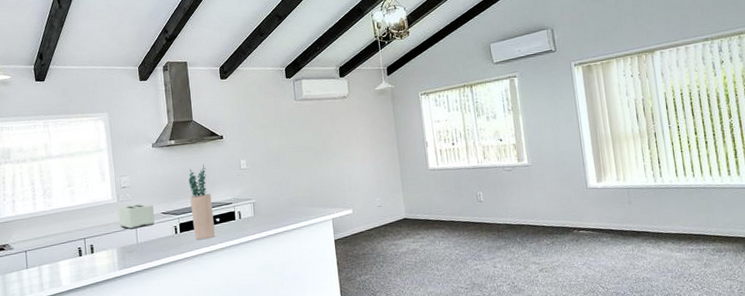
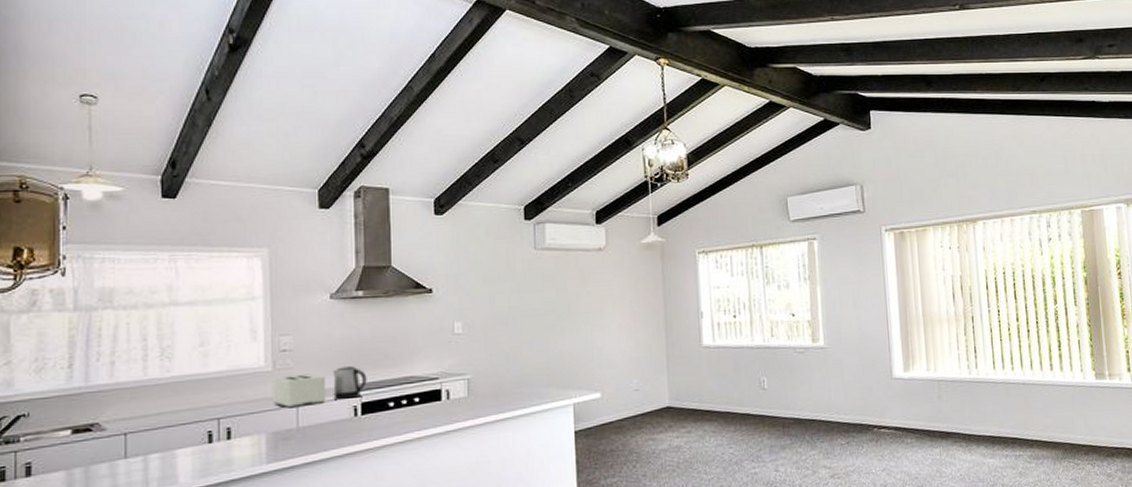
kettle: none [158,196,182,223] -> present [333,366,367,401]
vase: present [188,164,215,240] -> none [379,324,411,426]

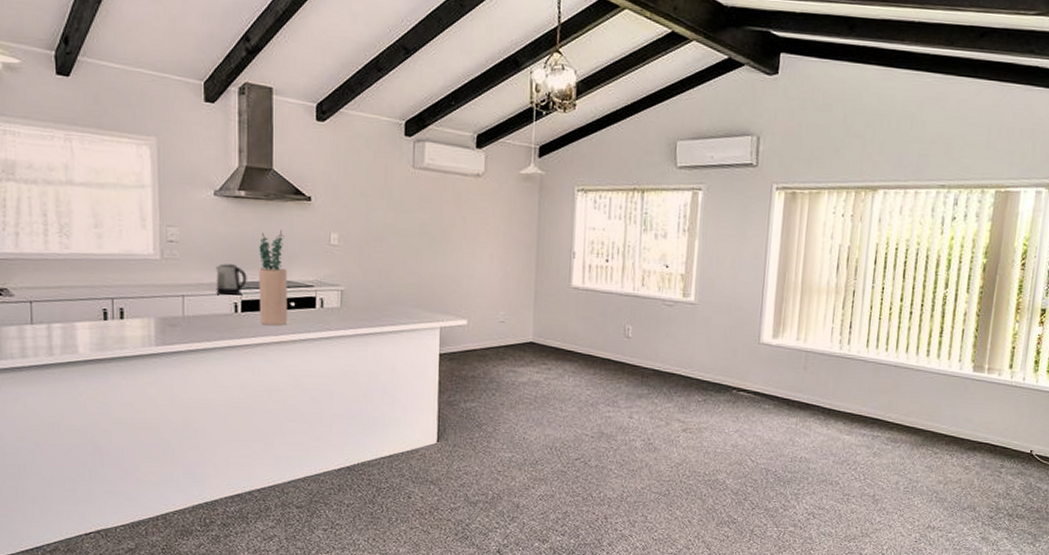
toaster: present [272,373,327,409] -> none [160,265,210,298]
vase: none [379,324,411,426] -> present [259,229,287,326]

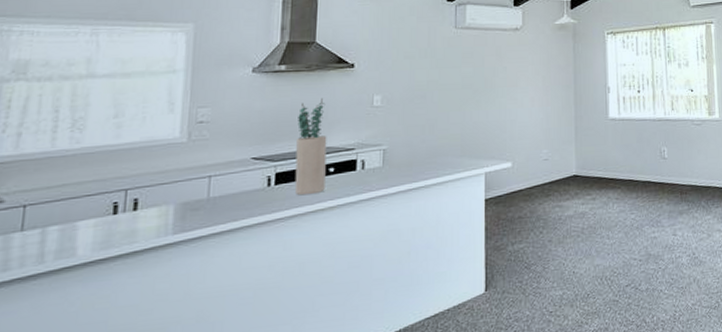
kettle: present [216,264,247,296] -> none [247,137,283,171]

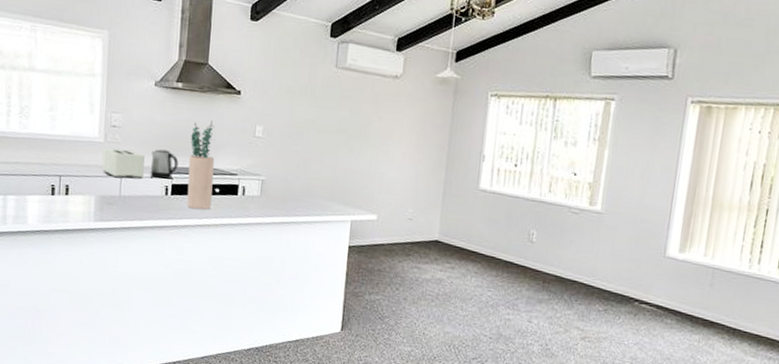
toaster: none [184,144,241,179] -> present [102,148,145,180]
kettle: none [247,137,283,171] -> present [150,149,179,180]

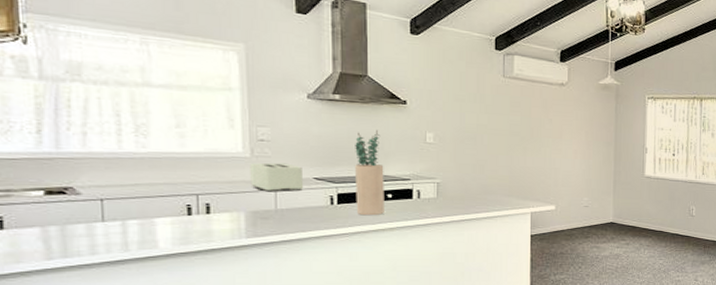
kettle: present [150,149,179,180] -> none [310,160,343,190]

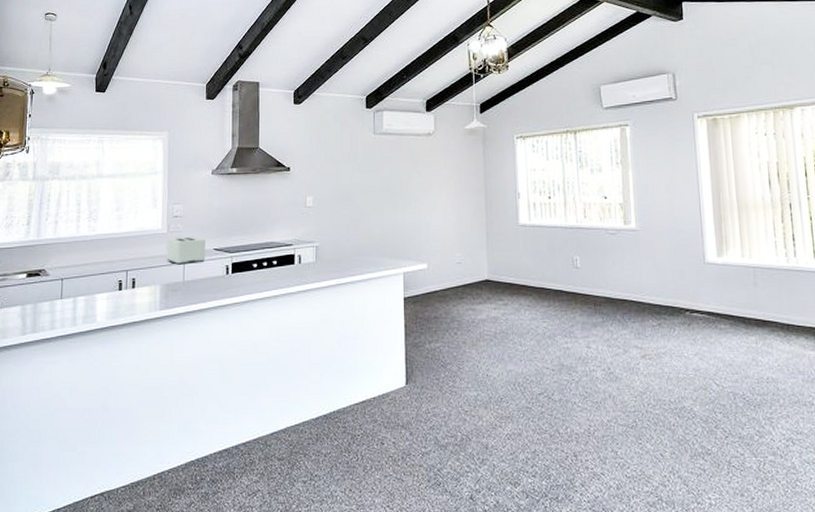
vase: present [355,129,384,216] -> none [246,197,271,284]

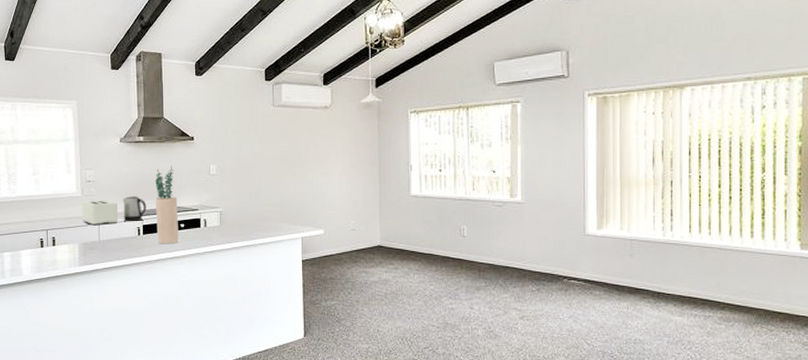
kettle: none [211,232,237,260] -> present [123,196,147,222]
vase: none [246,197,271,284] -> present [155,165,179,245]

